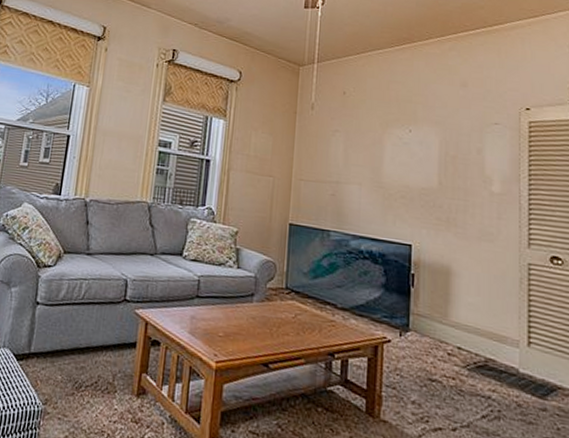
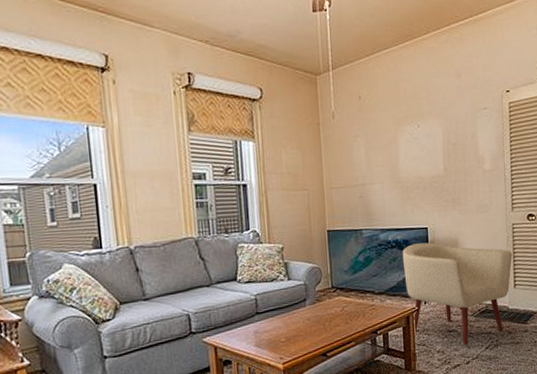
armchair: none [376,260,527,405] -> present [402,242,513,345]

